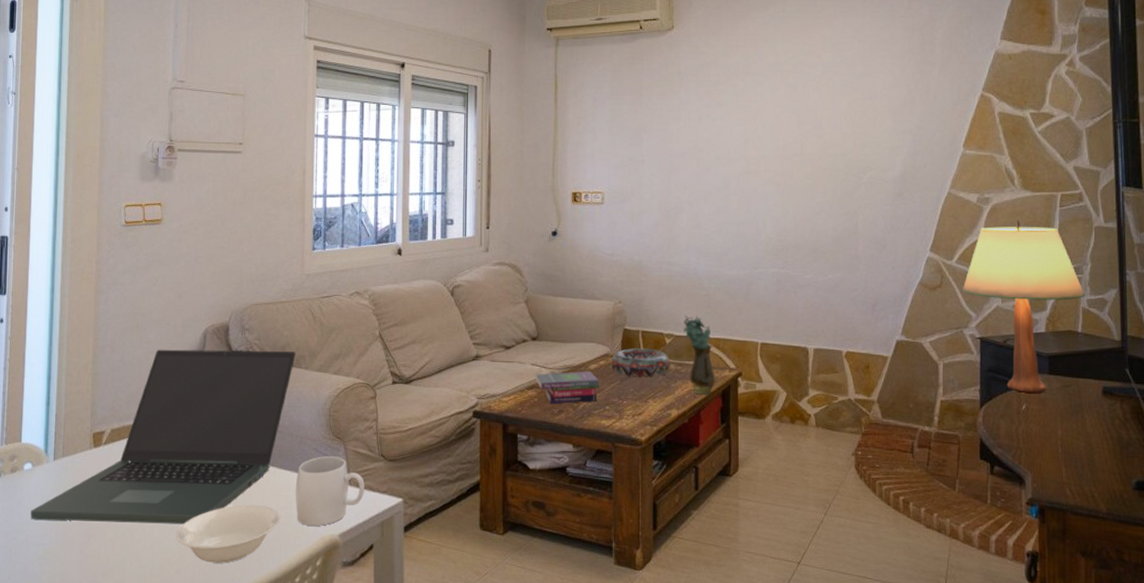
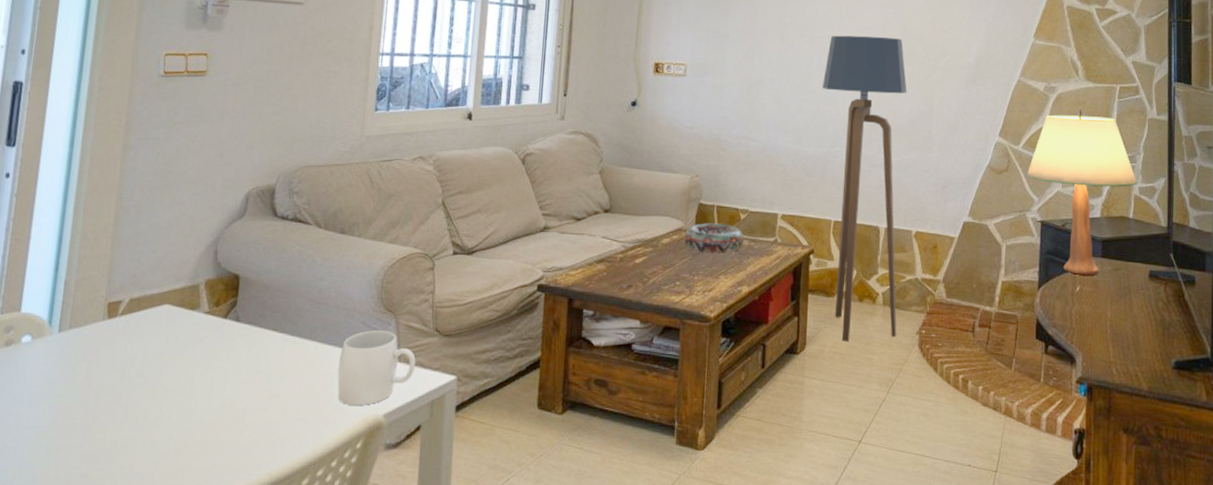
laptop: present [31,349,296,524] -> none [25,211,349,403]
bowl: present [175,504,281,563] -> none [197,382,320,447]
books: present [535,371,599,405] -> none [605,245,671,279]
vase: present [683,315,715,395] -> none [758,191,788,272]
floor lamp: none [741,155,832,464] -> present [822,35,907,342]

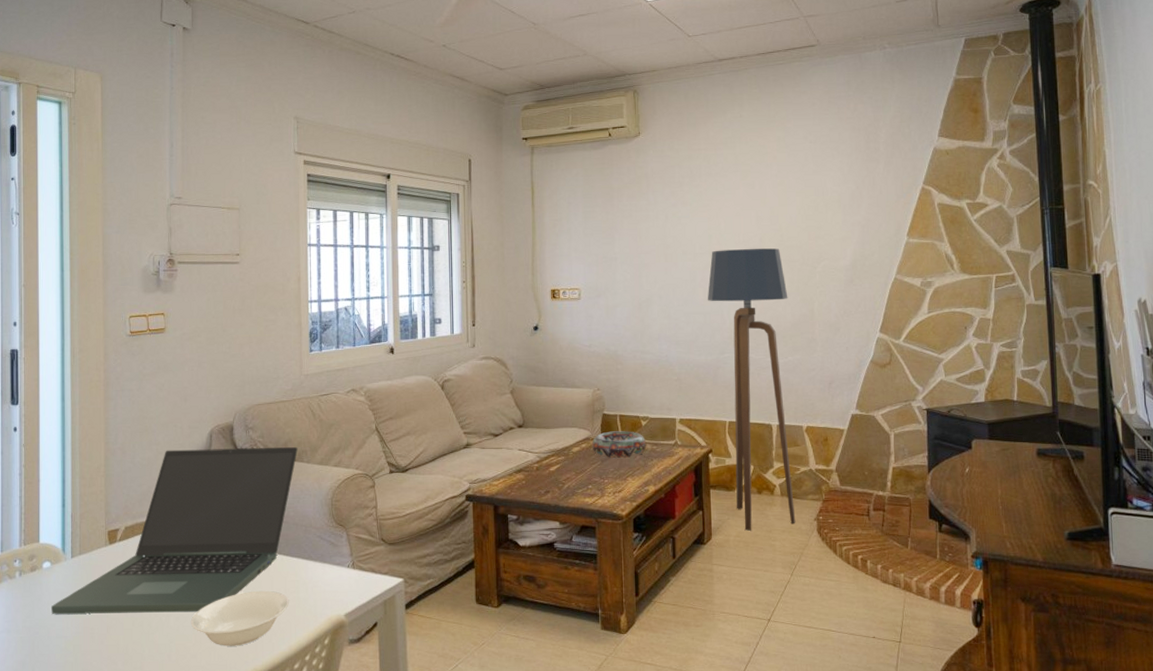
laptop: none [25,211,349,403] -> present [51,447,298,614]
bowl: none [197,382,320,447] -> present [190,590,289,646]
mug: present [337,330,416,405] -> none [302,543,367,607]
table lamp: present [1026,109,1138,275] -> none [909,300,1020,457]

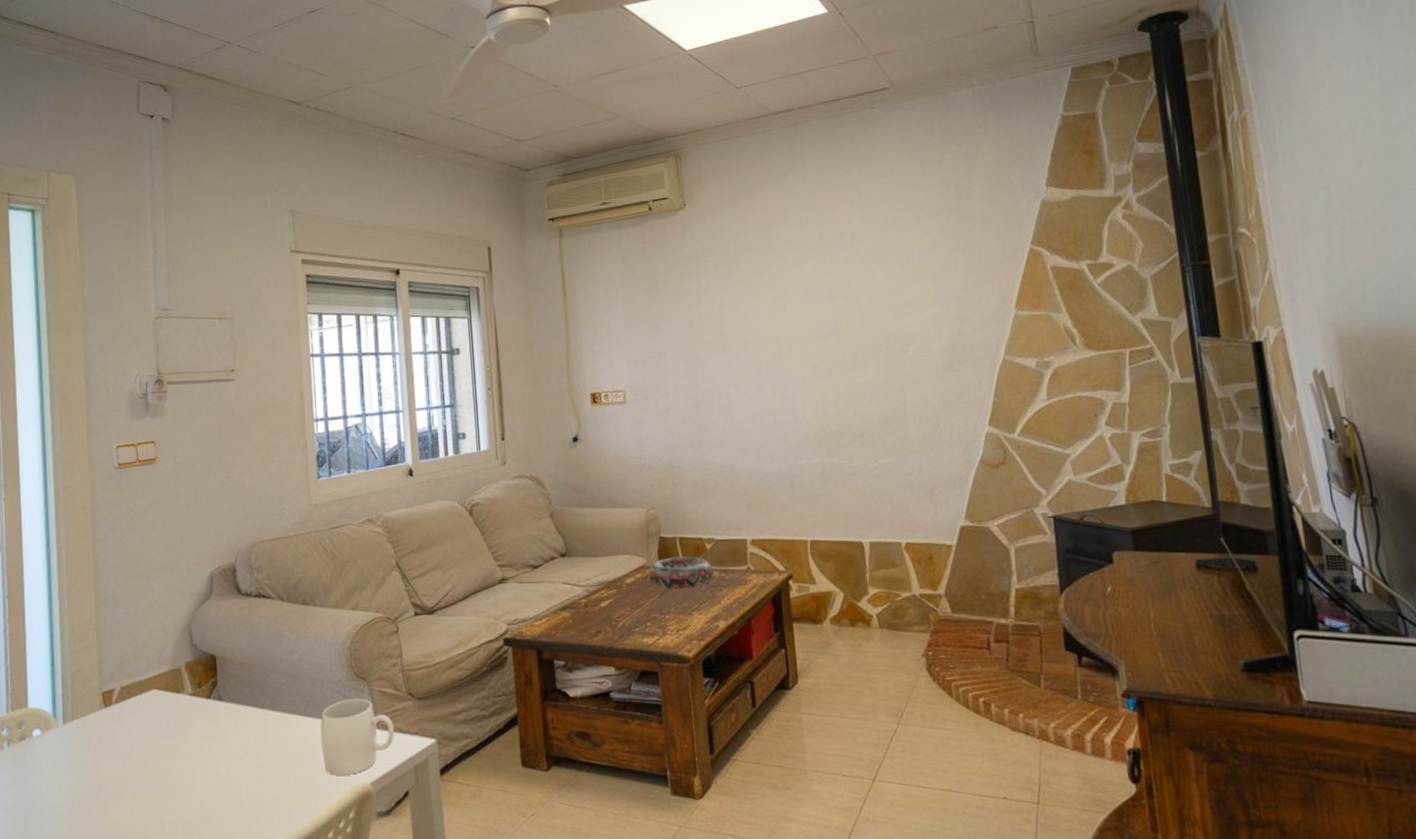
laptop: present [51,447,298,614] -> none [44,589,309,789]
bowl: present [190,590,289,646] -> none [197,756,307,823]
mug: none [302,543,367,607] -> present [320,698,394,775]
floor lamp: present [707,248,796,531] -> none [776,331,900,671]

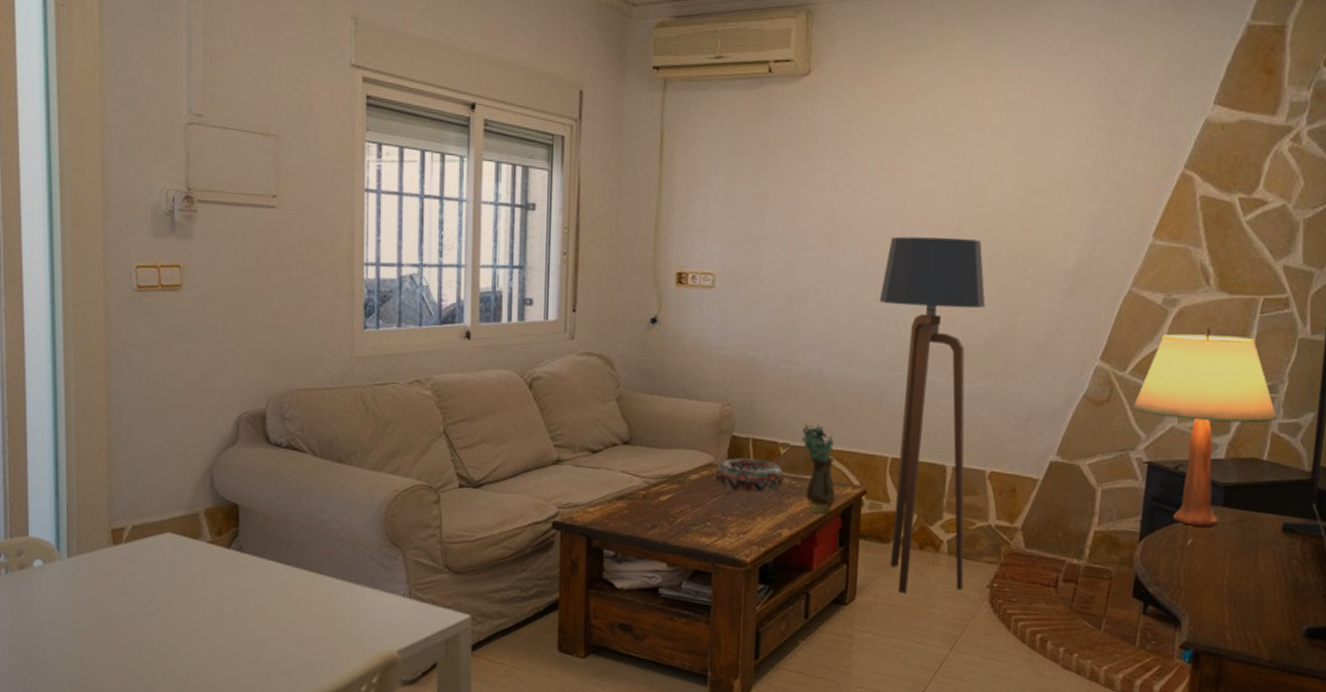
mug: present [320,698,394,775] -> none [347,565,427,641]
vase: none [724,517,765,602] -> present [801,422,836,514]
floor lamp: none [776,331,900,671] -> present [879,236,986,593]
table lamp: none [1028,382,1167,573] -> present [1132,326,1278,527]

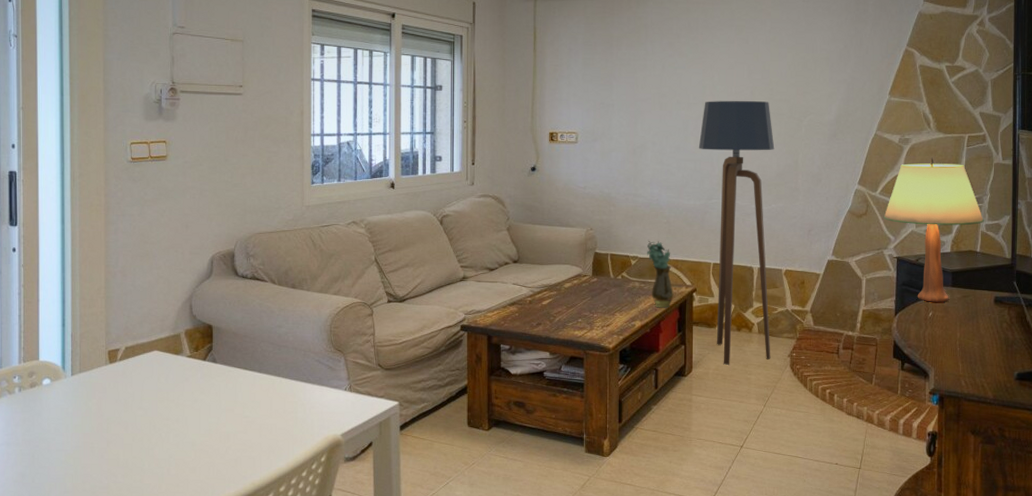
decorative bowl: present [714,458,784,493] -> none [582,269,635,295]

